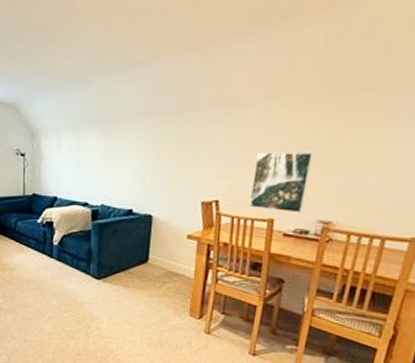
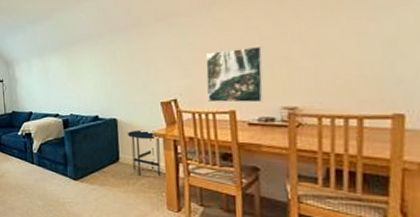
side table: none [161,229,196,281] -> present [128,129,162,176]

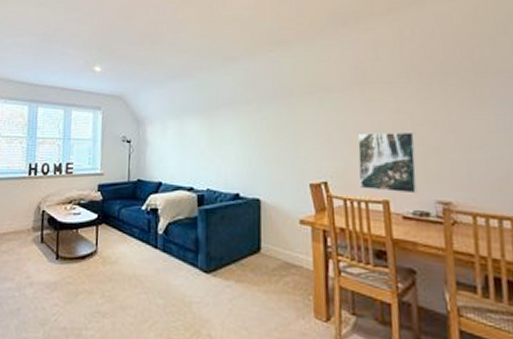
side table: present [128,129,162,176] -> none [272,214,310,274]

